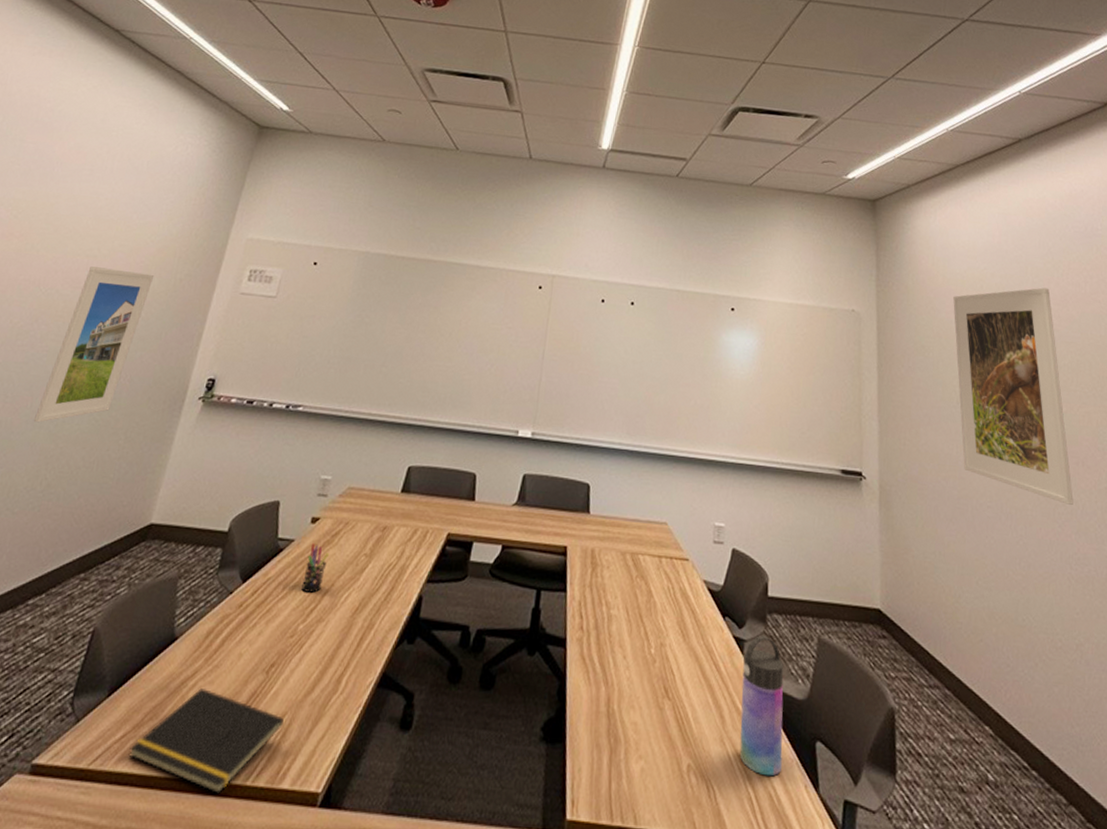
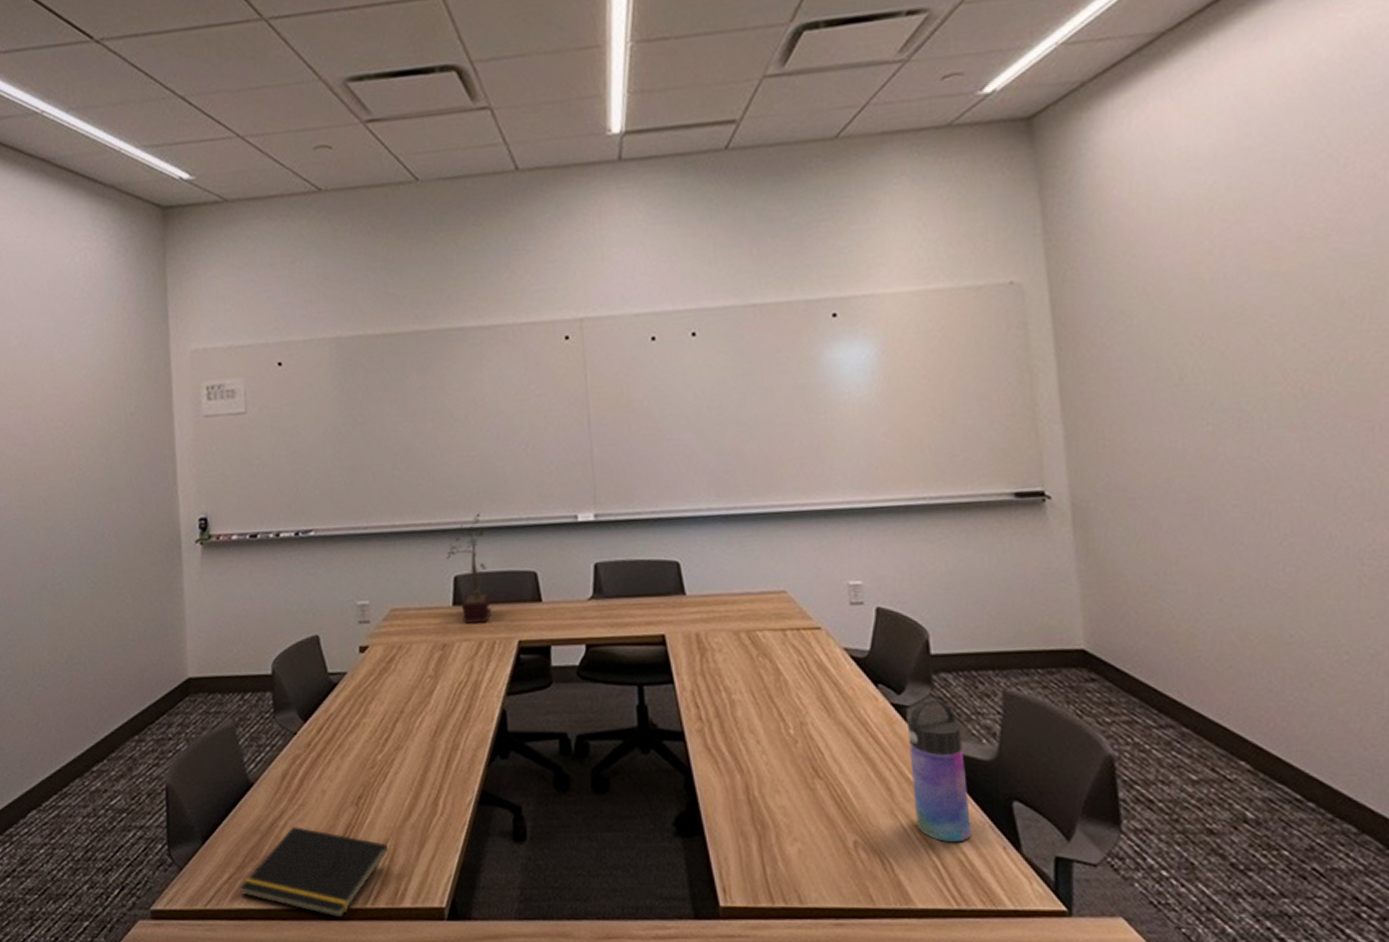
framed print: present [34,266,155,423] -> none [27,414,105,596]
pen holder: present [301,543,329,593] -> none [366,673,390,723]
potted plant: none [406,415,443,512] -> present [446,513,492,623]
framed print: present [953,287,1074,505] -> none [1166,190,1366,485]

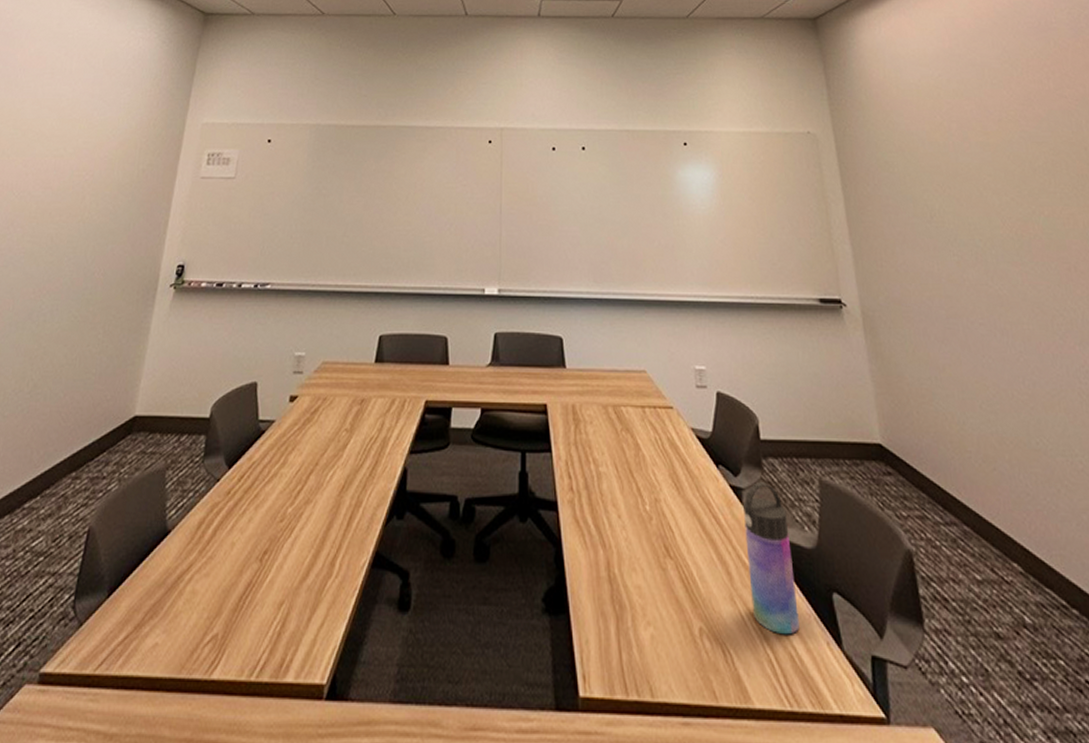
notepad: present [240,827,388,918] -> none [132,582,282,692]
potted plant: present [446,513,492,623] -> none [375,280,409,381]

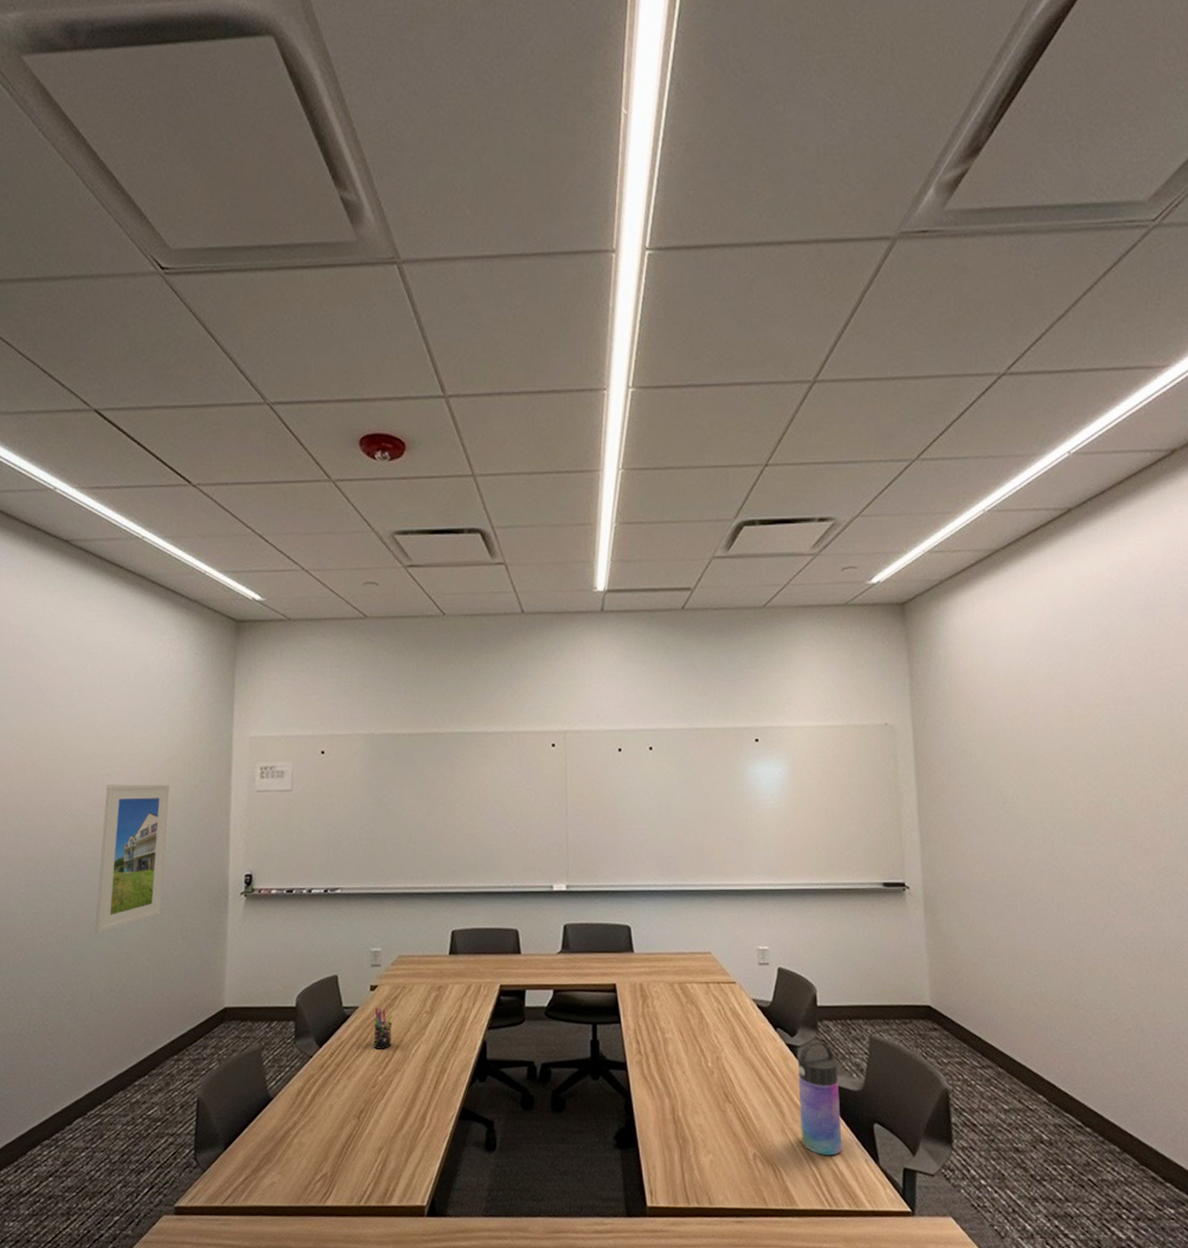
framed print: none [17,166,119,324] -> present [95,784,170,934]
pen holder: none [287,422,310,474] -> present [373,1008,393,1049]

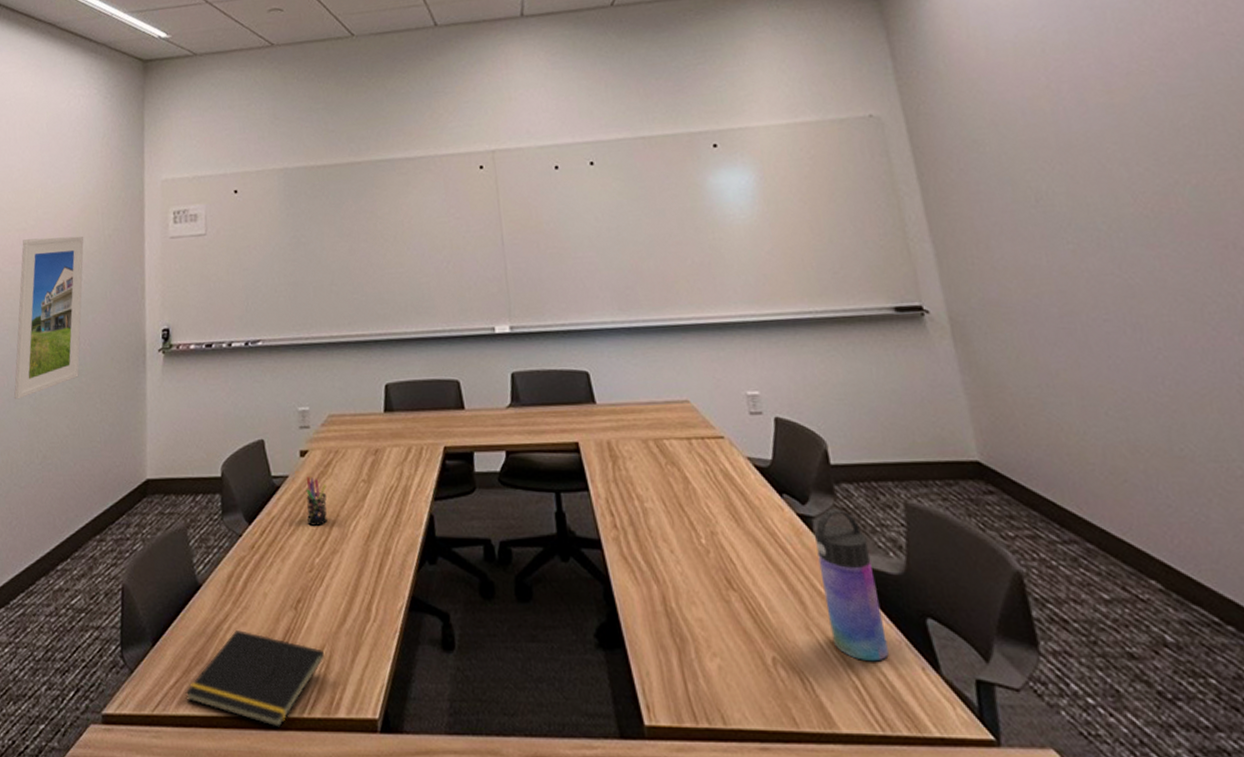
notepad: none [253,1136,382,1214] -> present [185,630,324,727]

